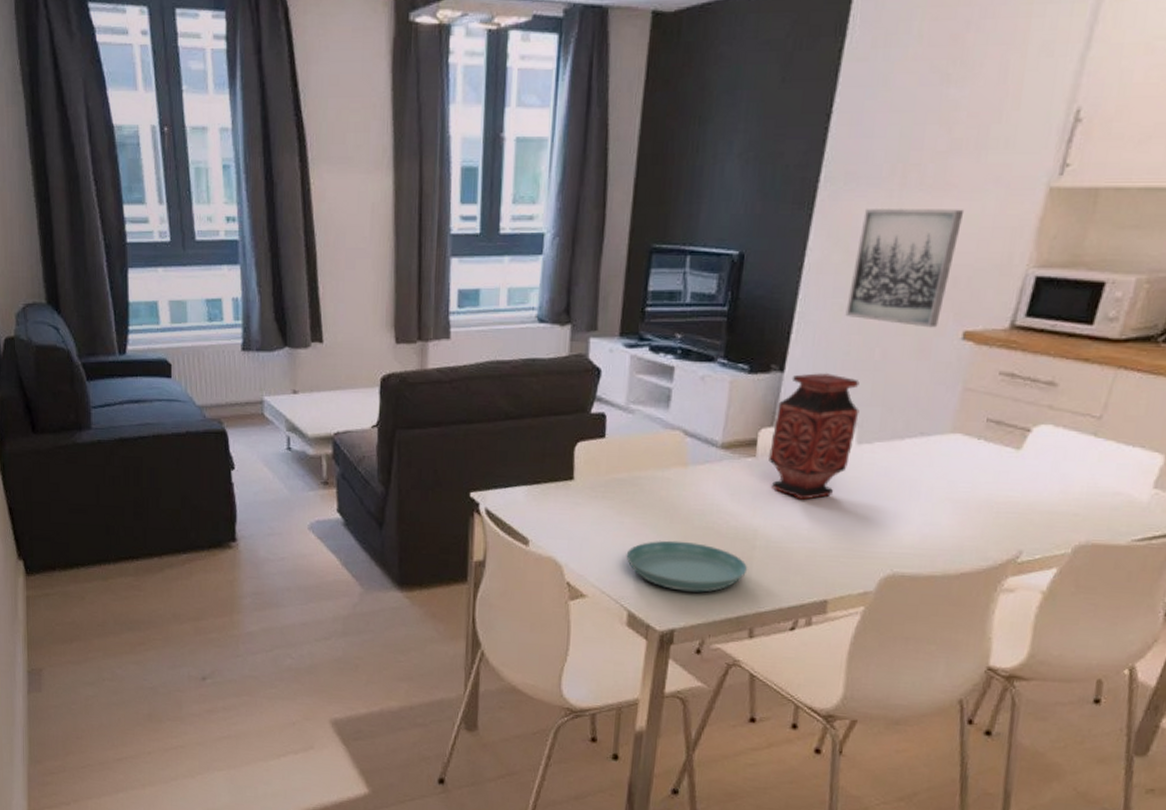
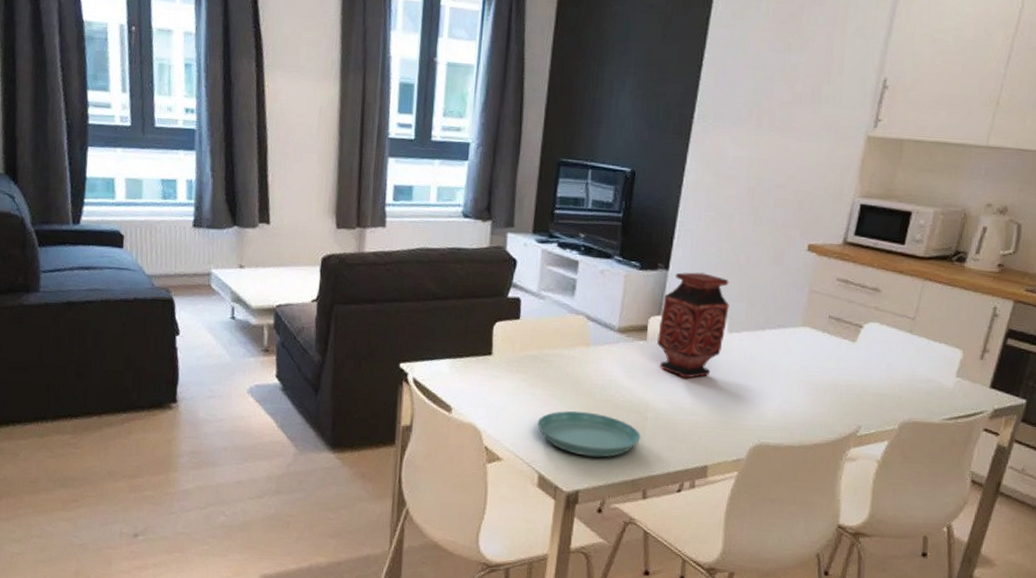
wall art: present [845,209,965,328] -> none [716,142,805,240]

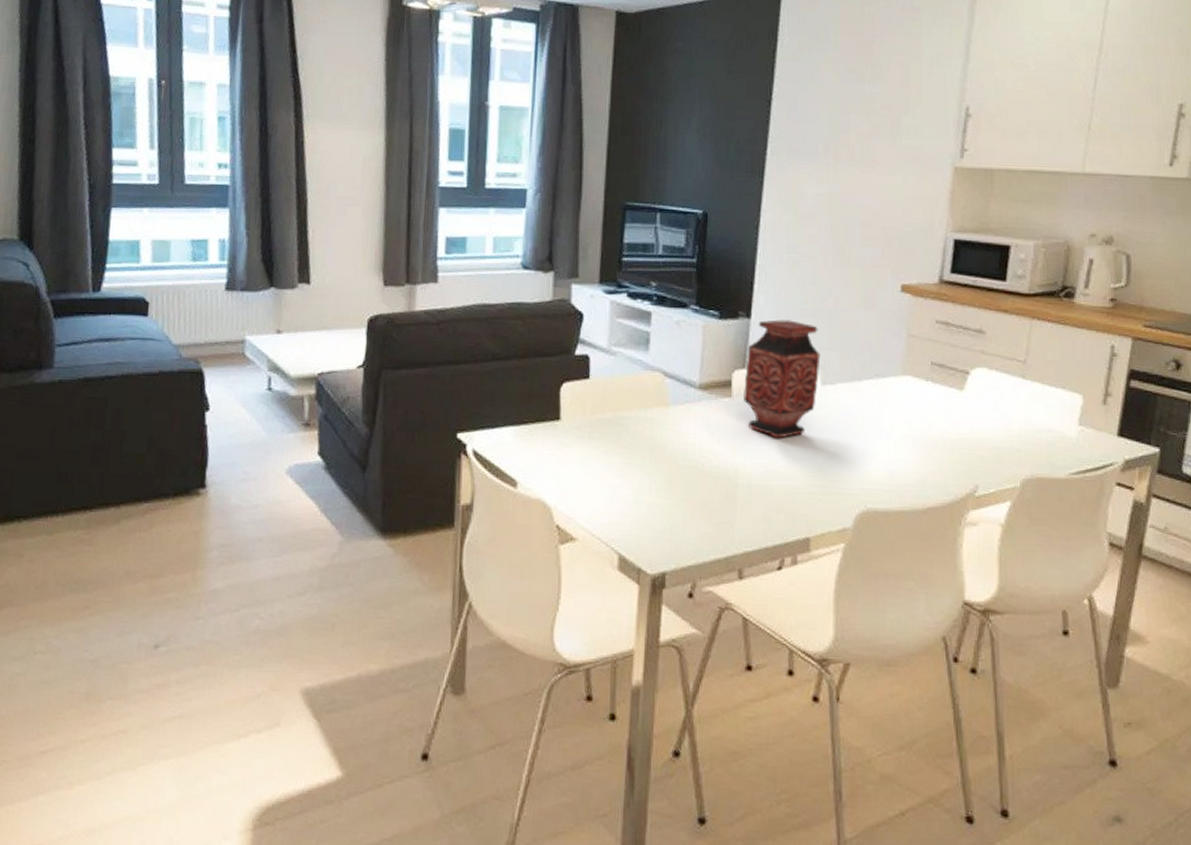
saucer: present [537,410,641,458] -> none [614,479,733,533]

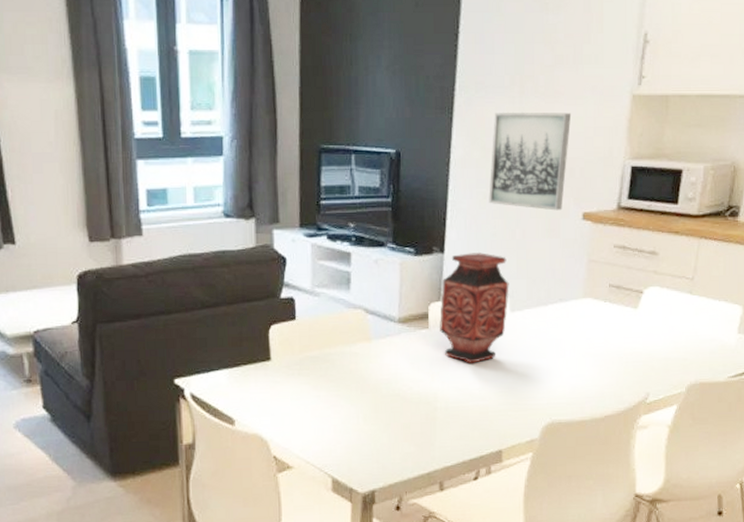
wall art: none [800,179,889,281] -> present [489,112,572,211]

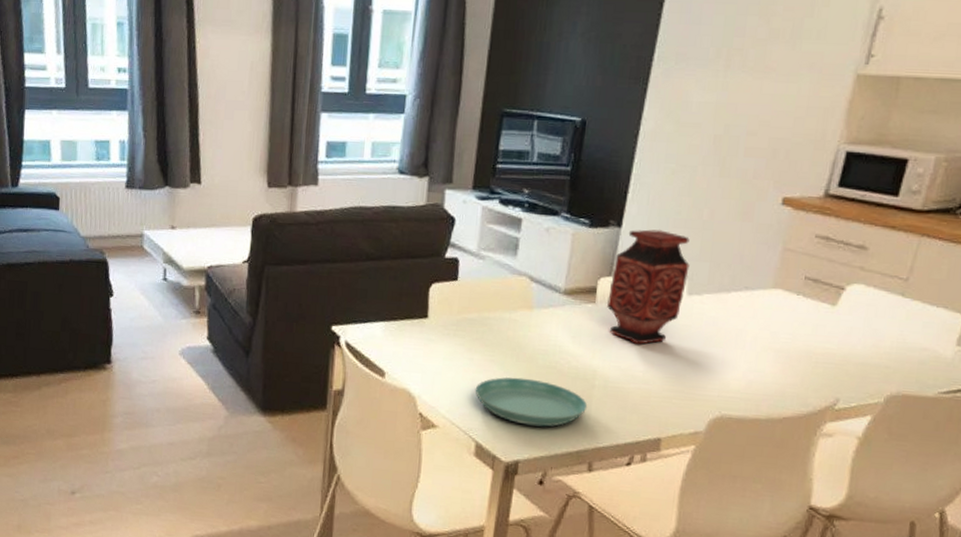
saucer: none [325,408,433,454] -> present [475,376,588,427]
wall art: present [489,112,572,211] -> none [677,86,782,193]

